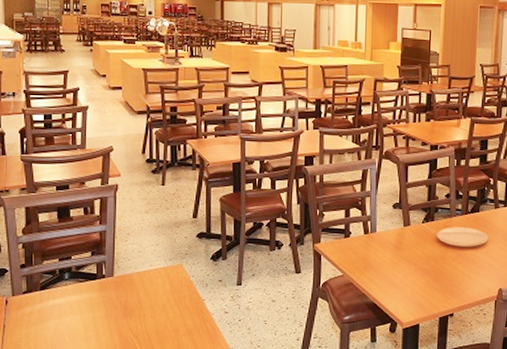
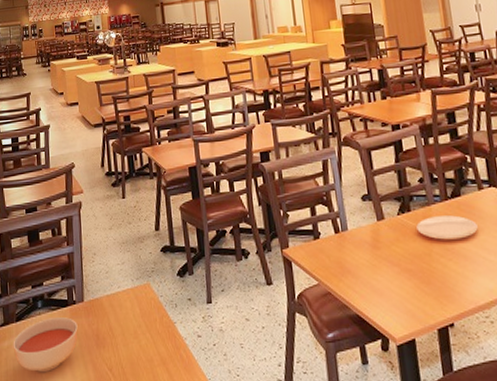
bowl: none [35,288,105,336] -> present [13,316,78,372]

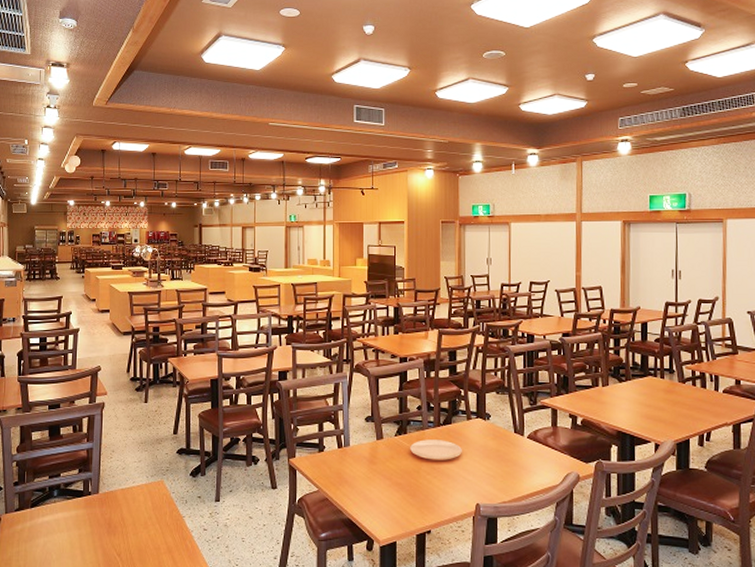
bowl: present [13,316,78,372] -> none [26,505,91,554]

